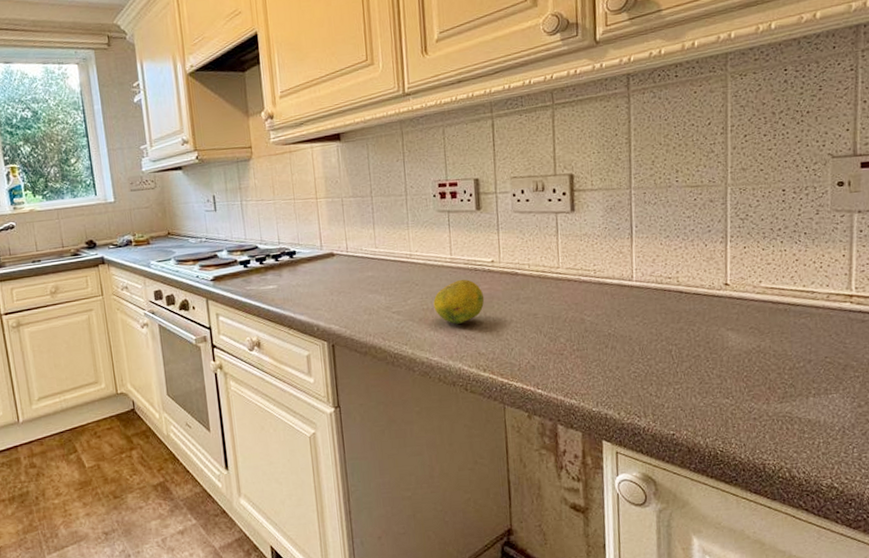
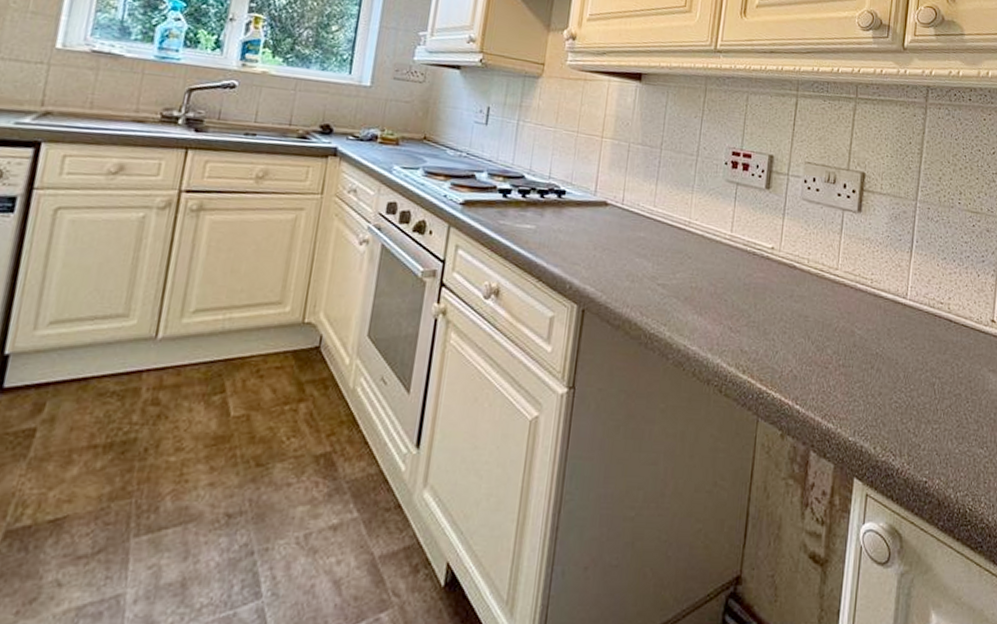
fruit: present [433,279,485,324] -> none [703,261,758,312]

